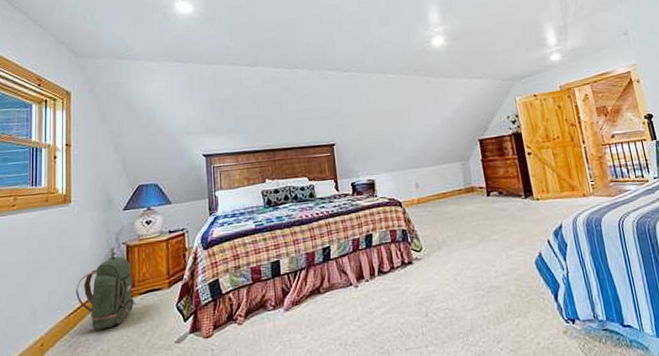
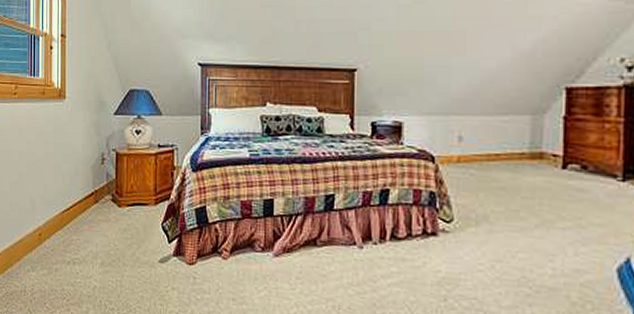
backpack: present [75,255,137,330] -> none [68,161,124,233]

